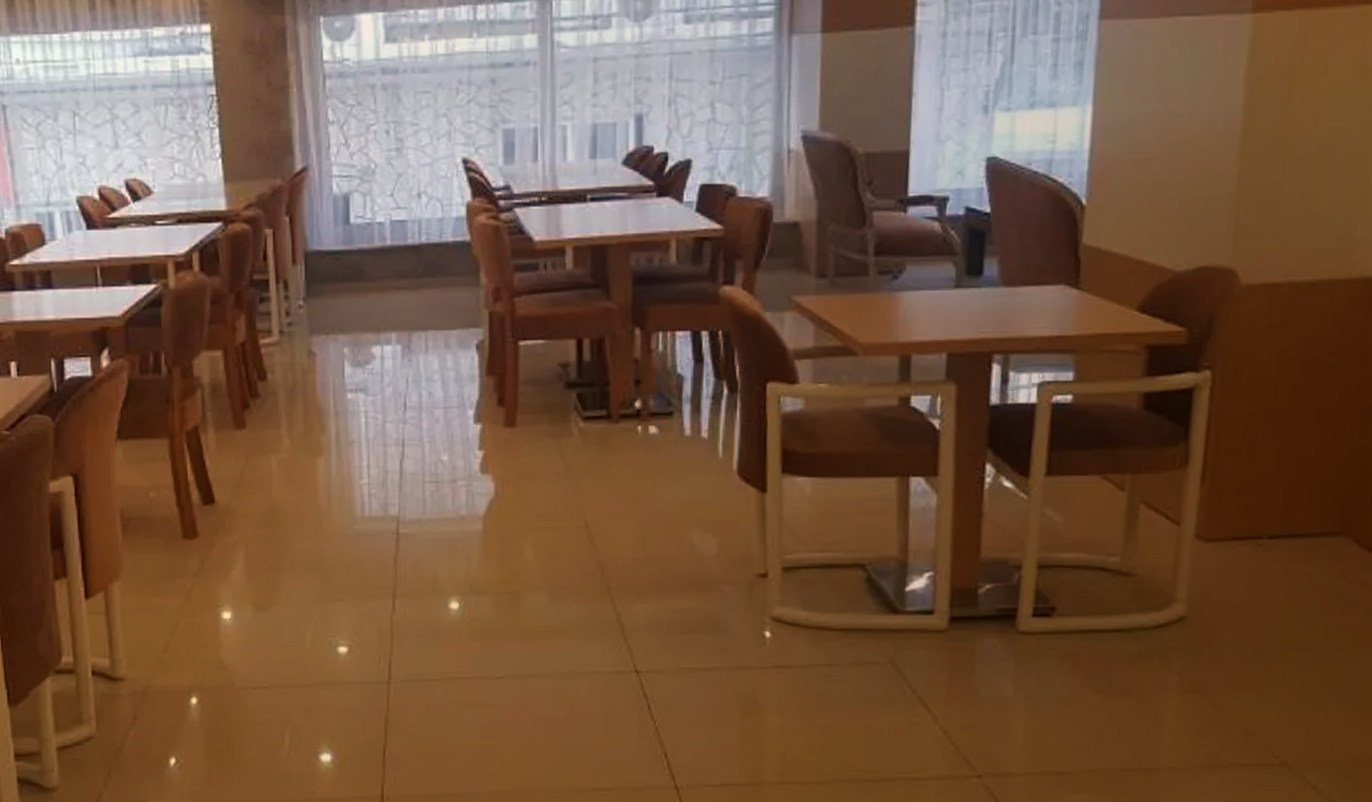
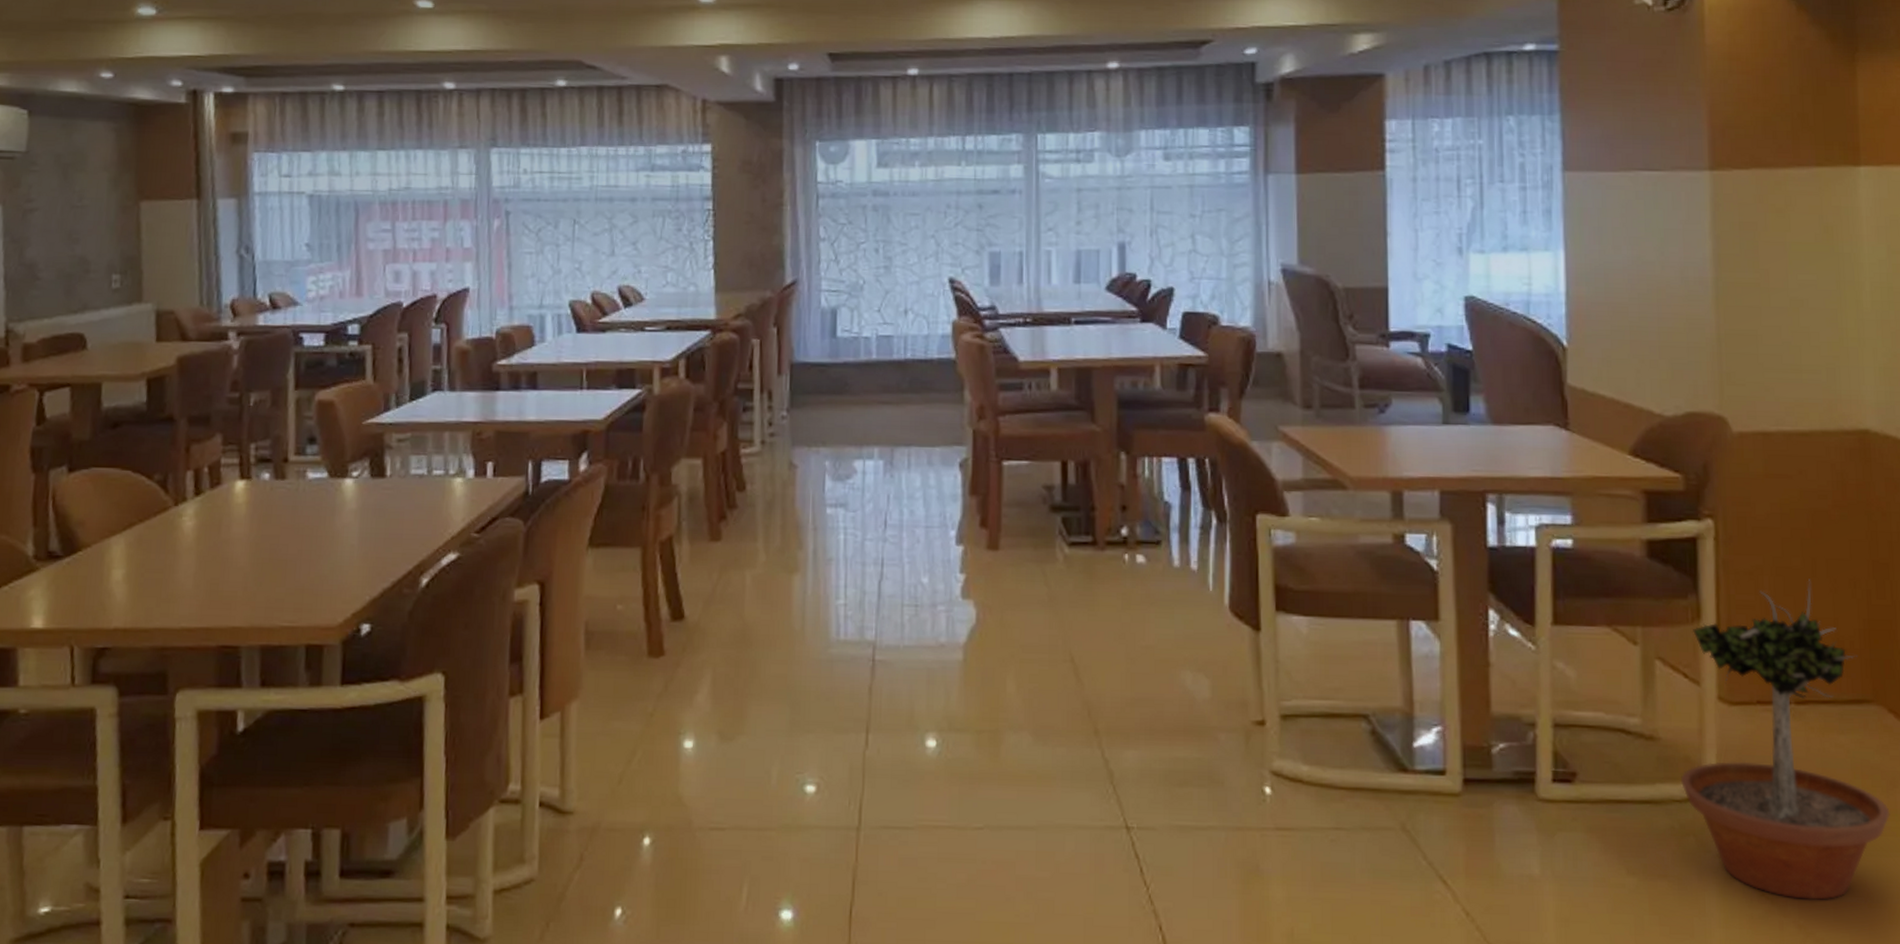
potted tree: none [1151,423,1342,708] -> present [1680,579,1890,900]

